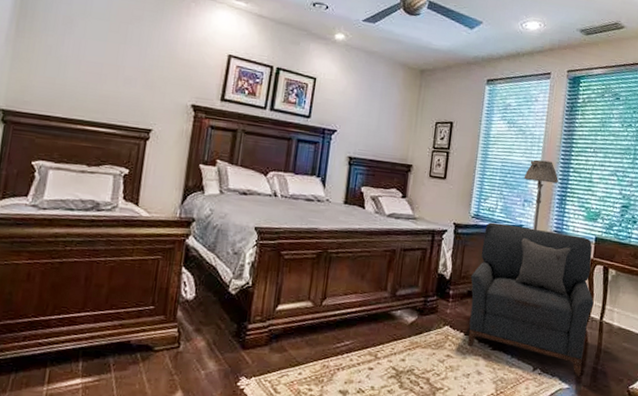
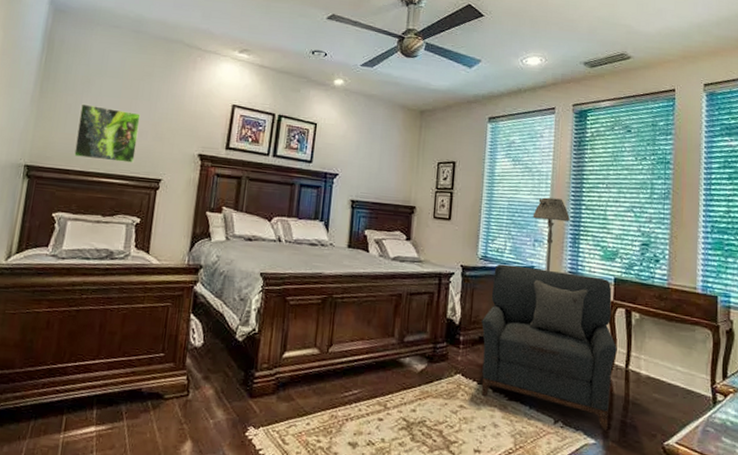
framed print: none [55,46,129,111] -> present [74,103,141,163]

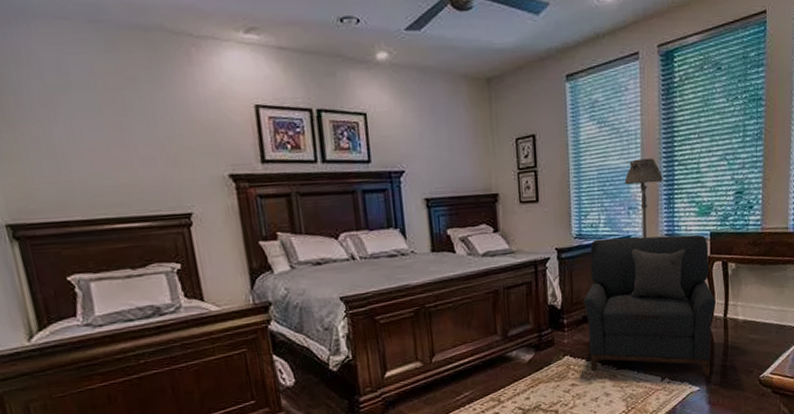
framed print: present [74,103,141,163] -> none [52,133,150,204]

